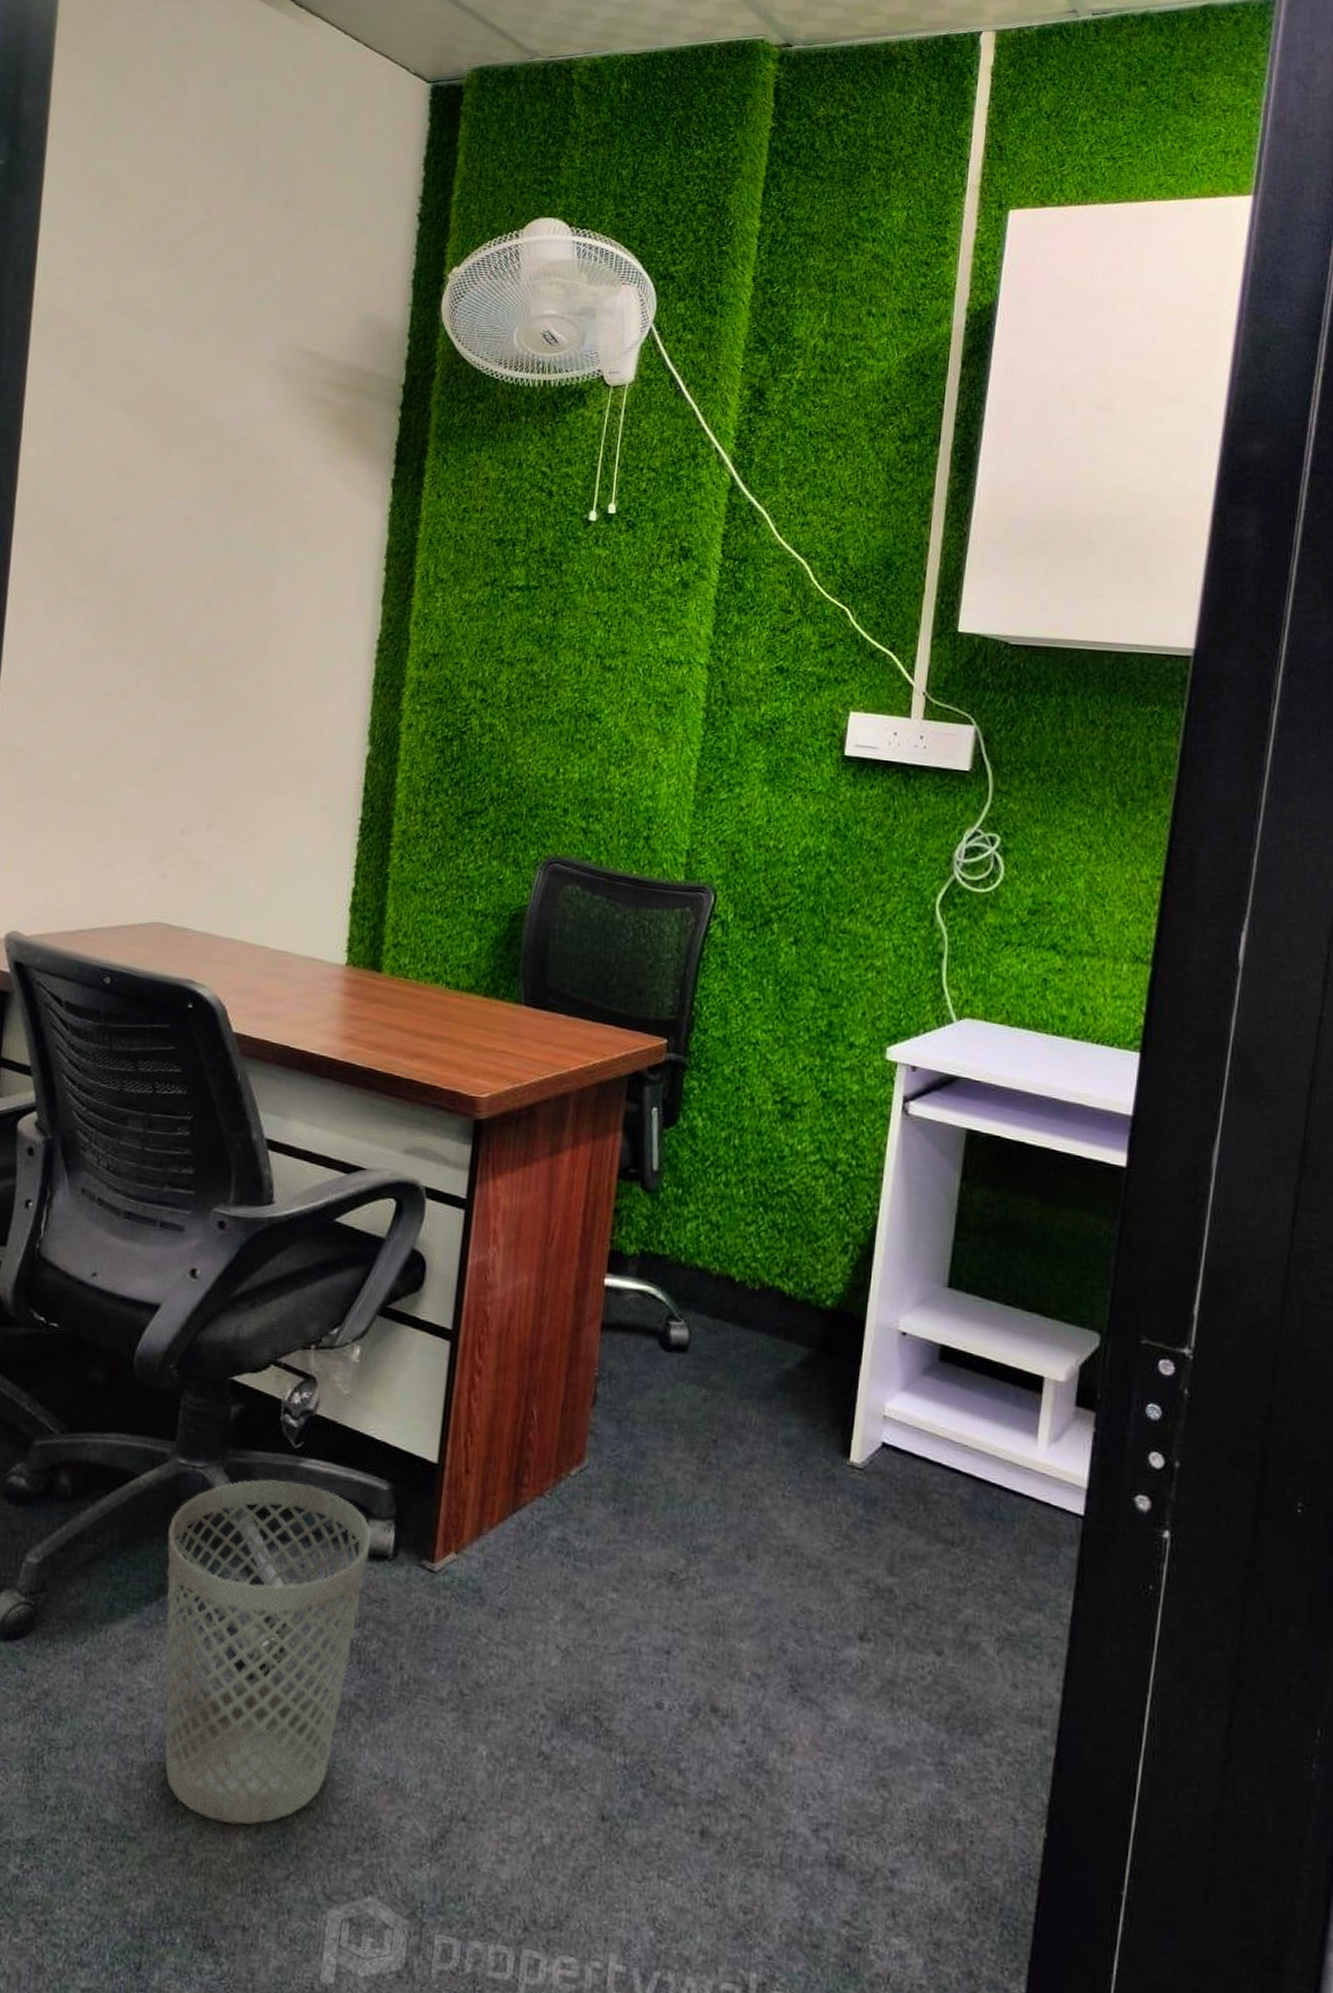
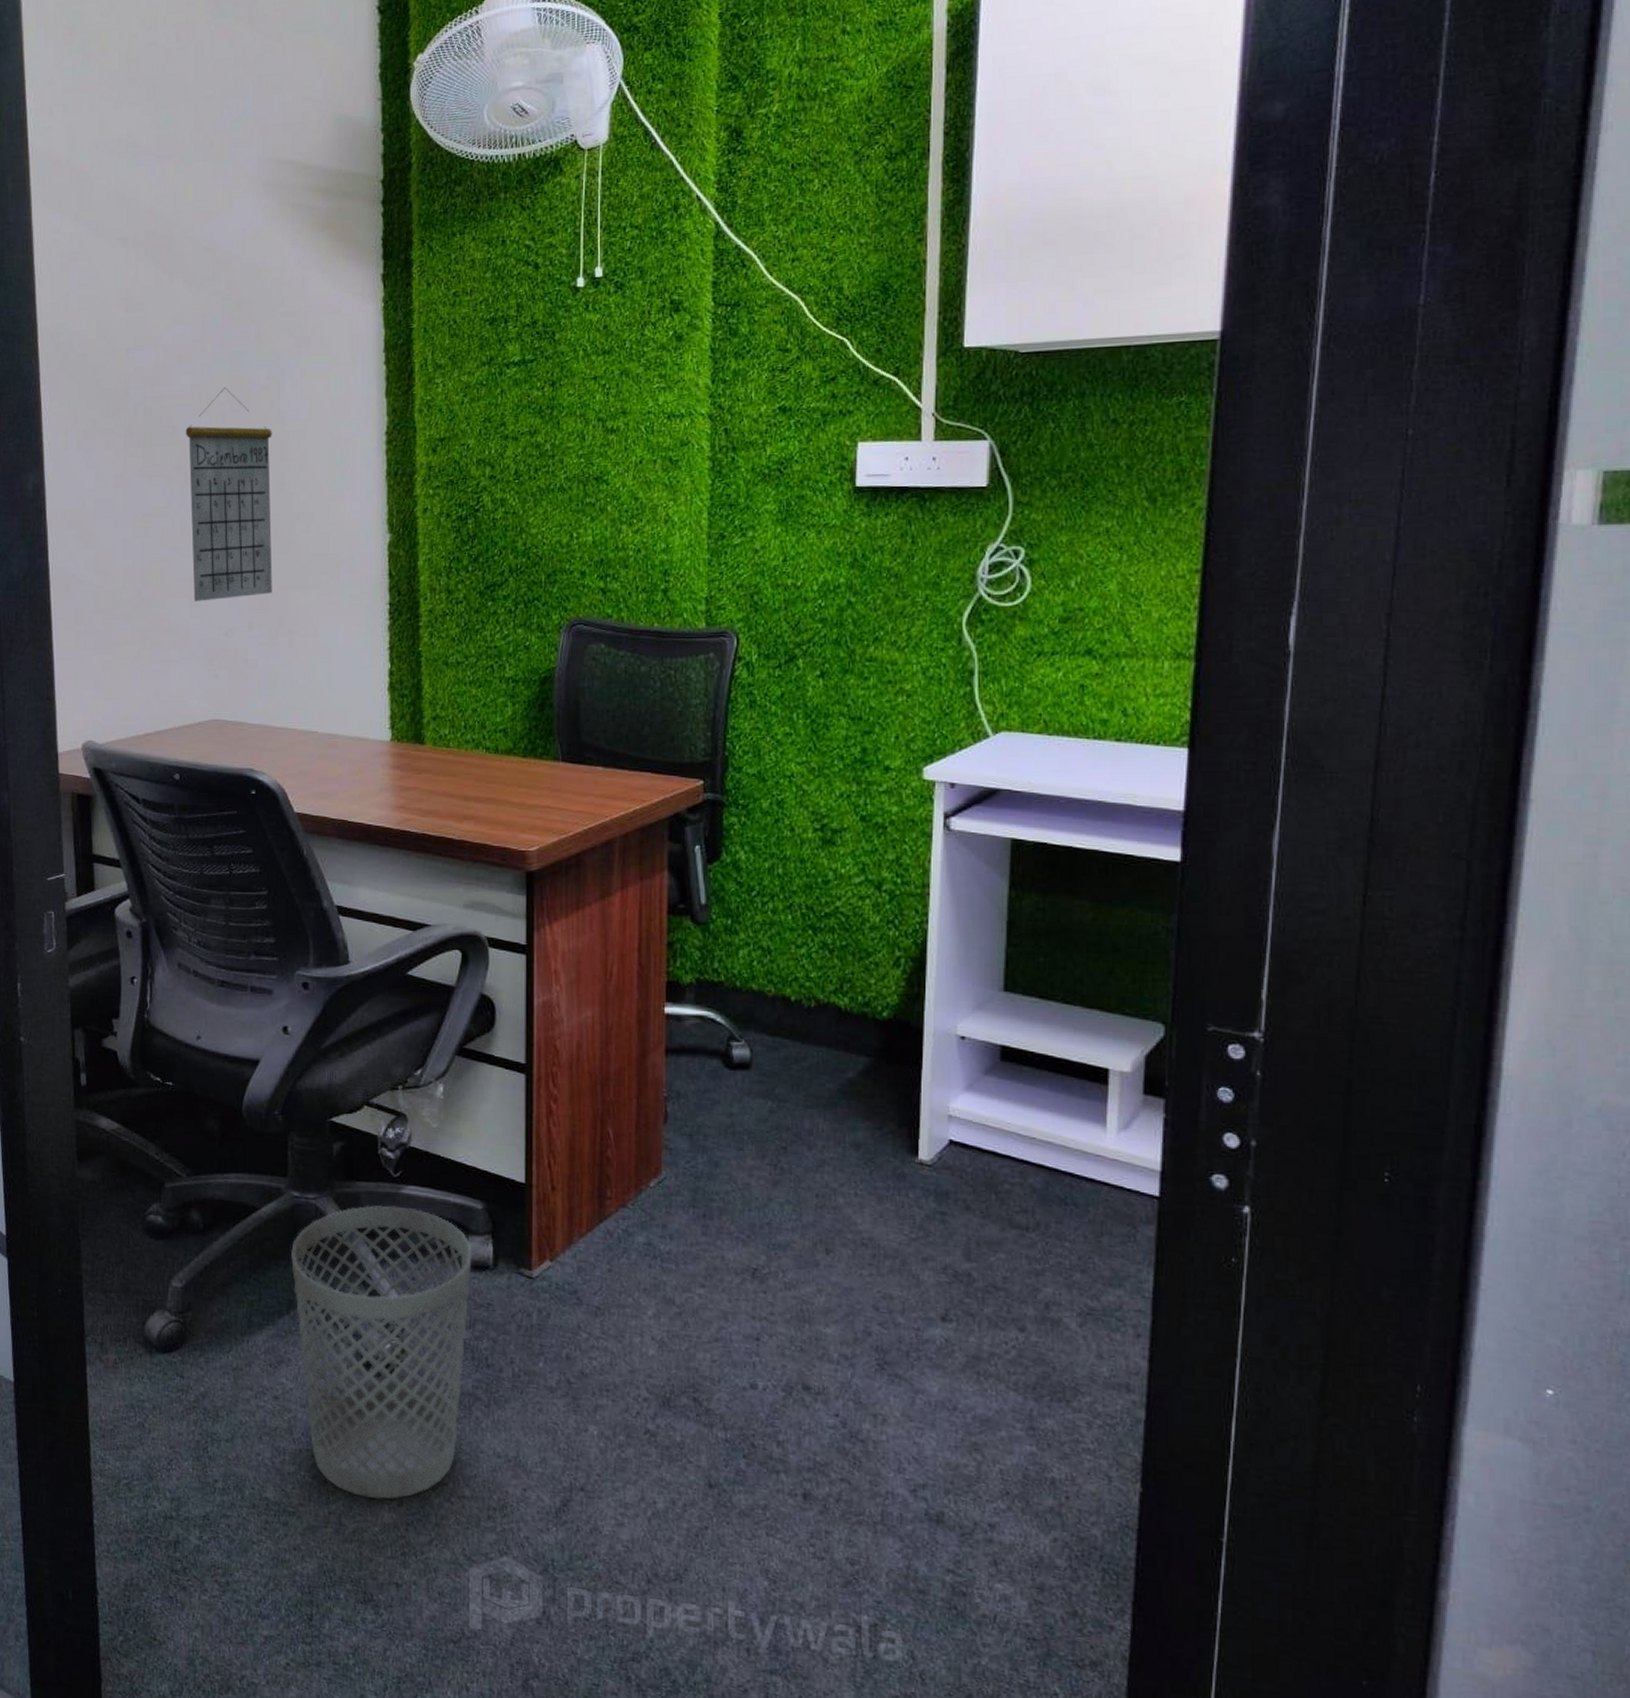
calendar: none [151,571,258,794] -> present [185,387,273,602]

